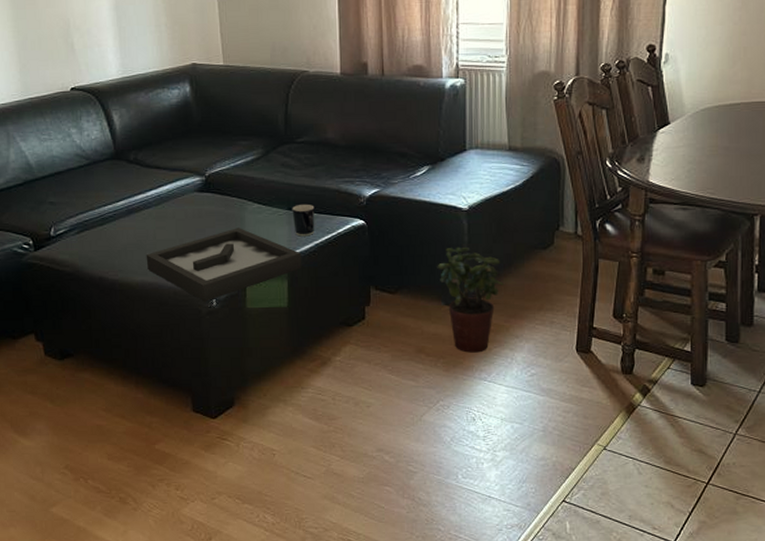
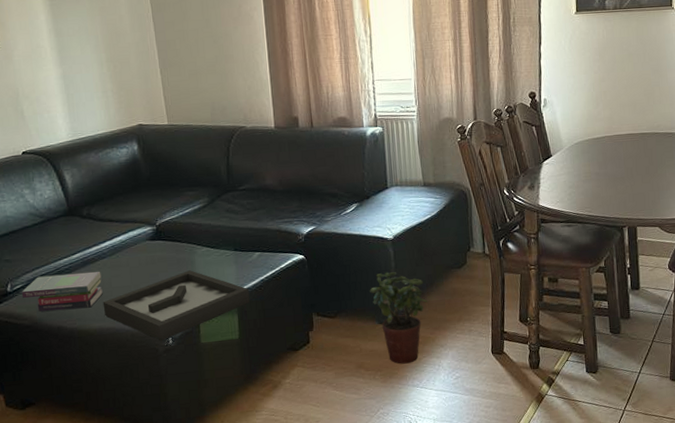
books: none [64,221,147,260] -> present [21,271,103,312]
mug: present [292,203,315,237] -> none [238,244,260,274]

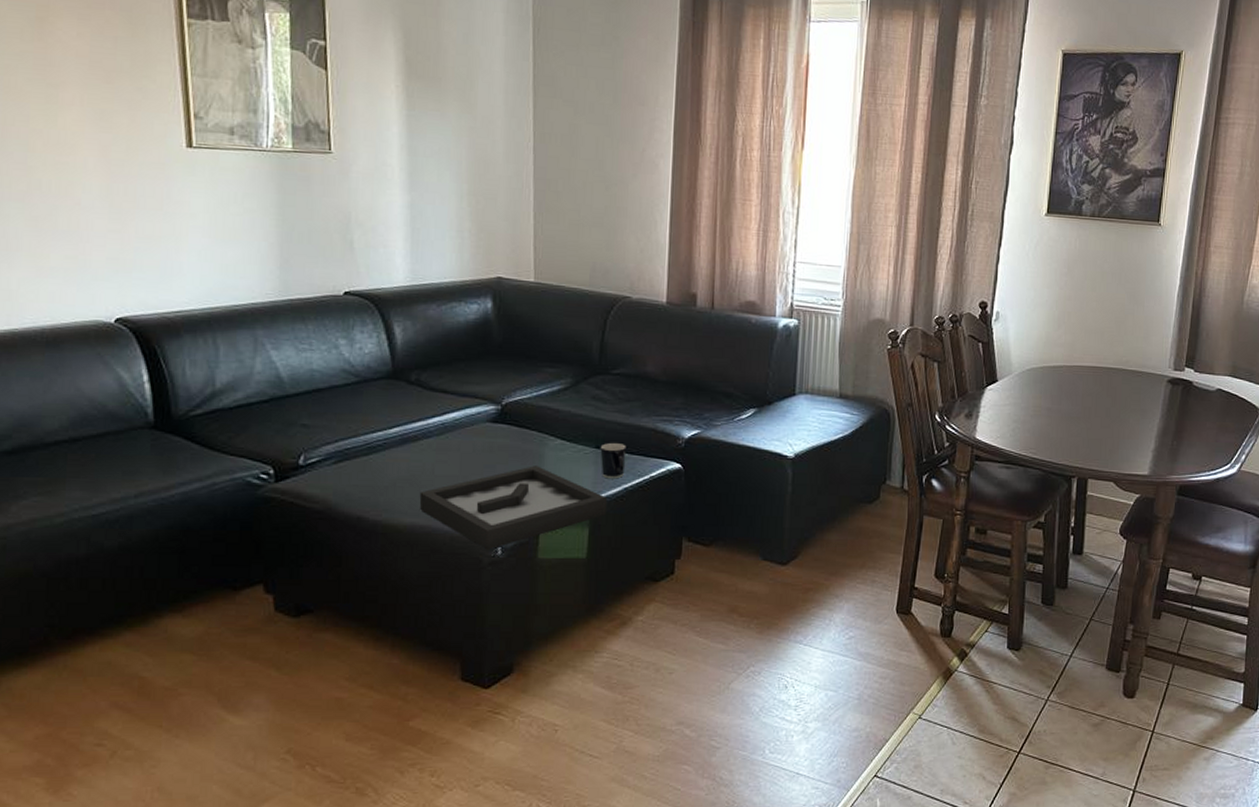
books: present [21,271,103,312] -> none [316,450,423,498]
mug: none [238,244,260,274] -> present [600,442,627,479]
potted plant: present [369,272,428,364] -> none [757,497,826,613]

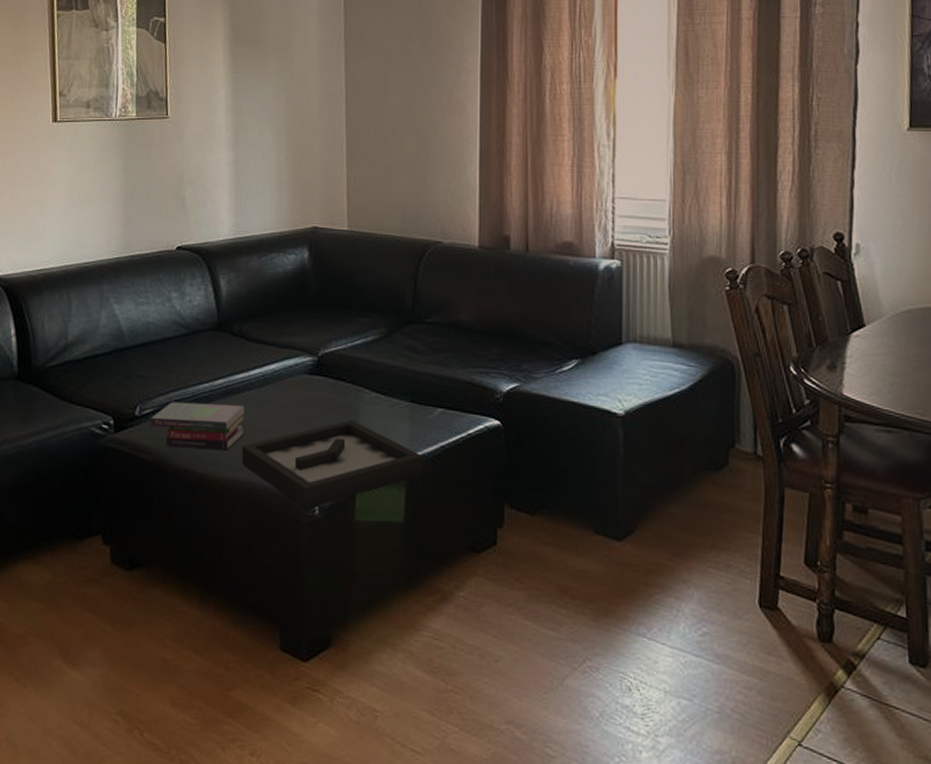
books: none [316,450,423,498] -> present [150,401,245,451]
mug: present [600,442,627,479] -> none [415,396,442,436]

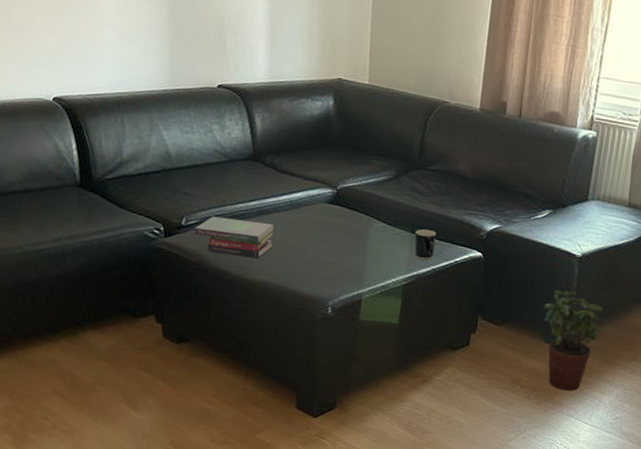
decorative tray: present [241,420,424,509] -> none [270,242,418,309]
mug: none [415,396,442,436] -> present [414,228,437,261]
potted plant: none [586,460,667,599] -> present [543,290,604,391]

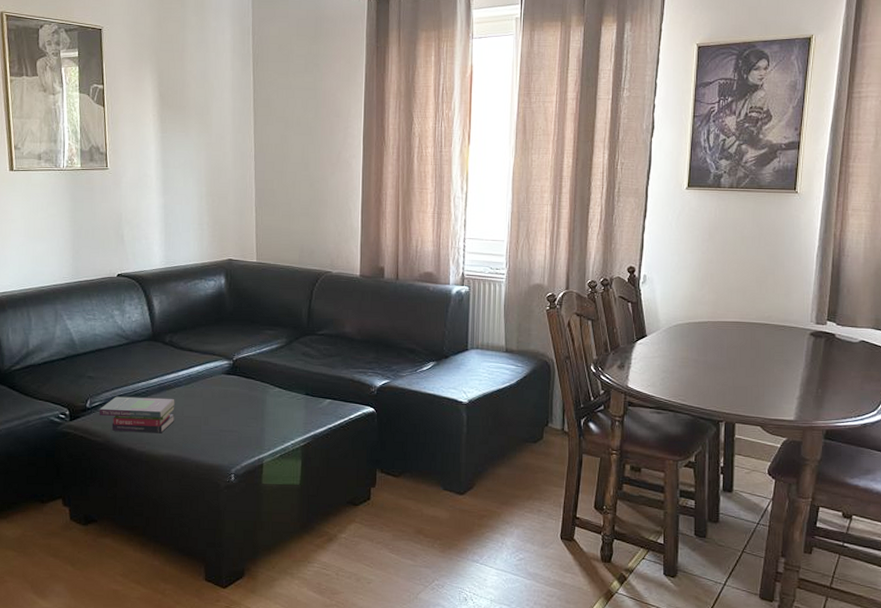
mug: present [414,228,437,261] -> none [309,390,330,420]
potted plant: present [543,290,604,391] -> none [438,436,497,536]

